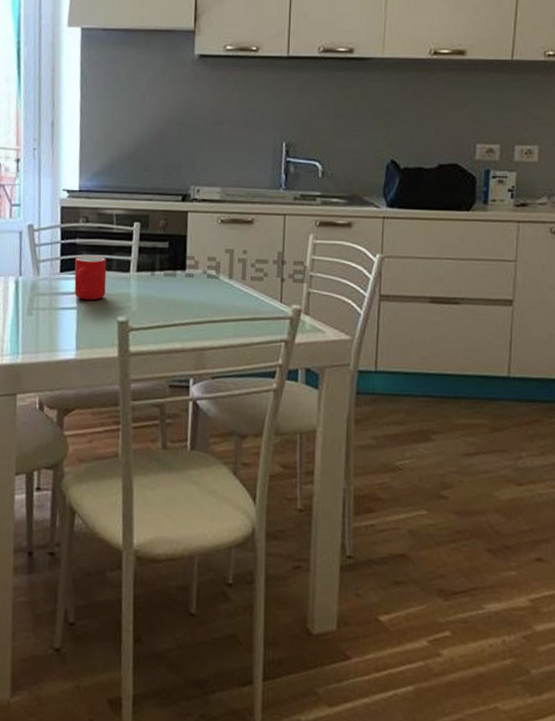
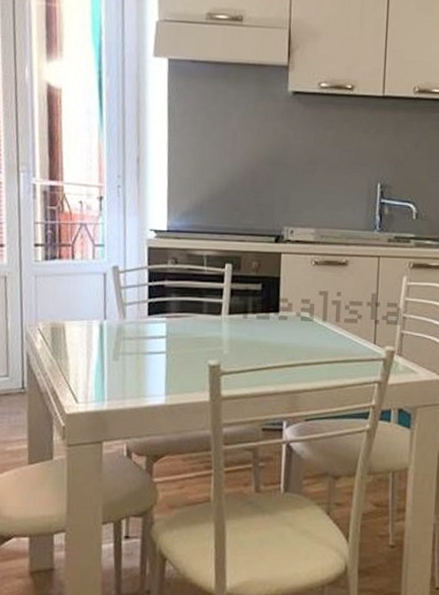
cup: present [74,256,107,300] -> none [163,298,197,344]

